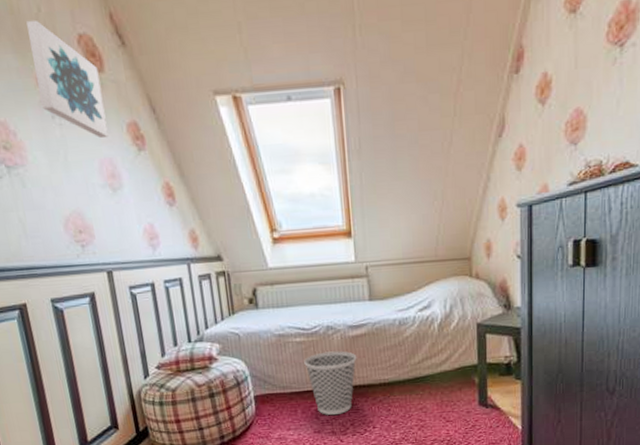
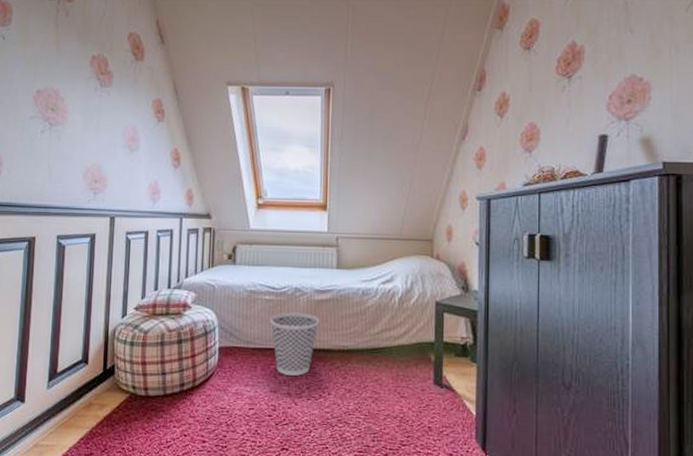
wall art: present [26,19,109,139] -> none [89,20,139,110]

